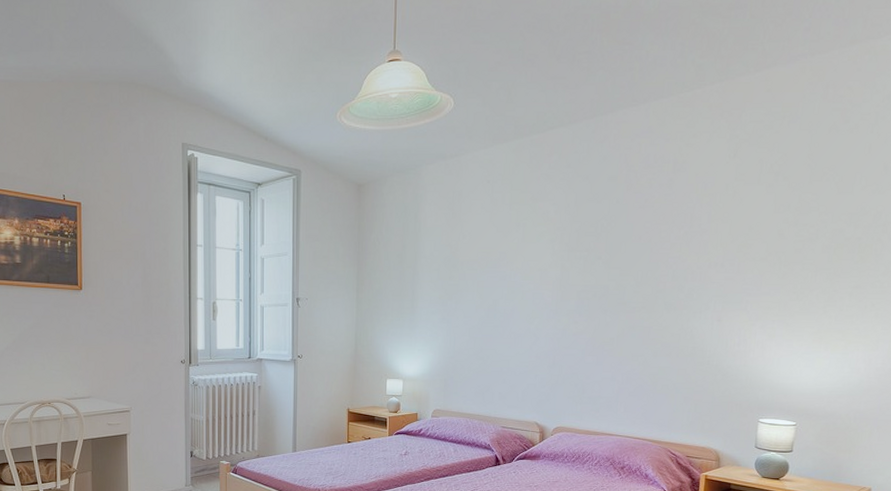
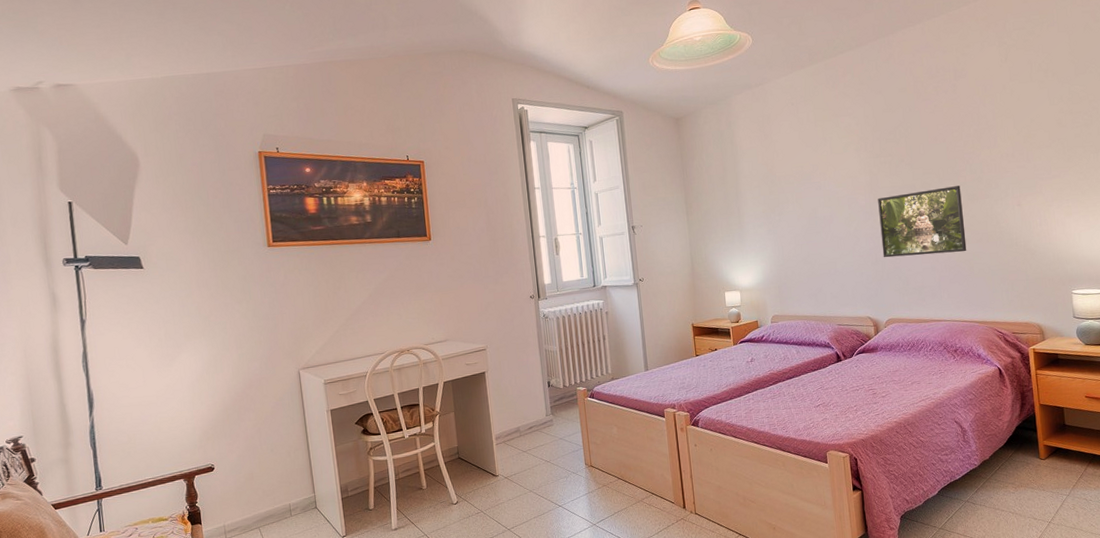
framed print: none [561,292,659,365] -> present [878,185,967,258]

